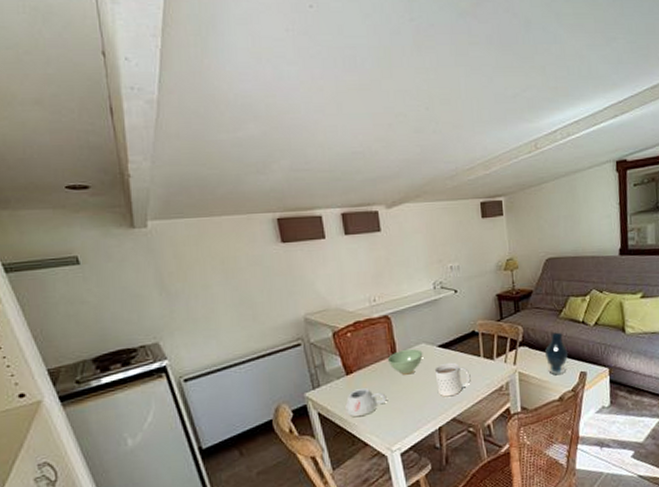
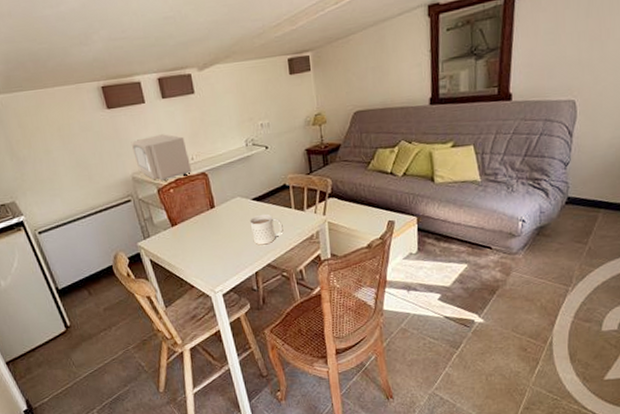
microwave: none [306,272,372,324] -> present [131,134,191,181]
cup: present [345,387,387,418] -> none [172,237,208,264]
bowl: present [387,349,423,375] -> none [206,202,239,226]
vase: present [545,332,569,376] -> none [354,183,377,225]

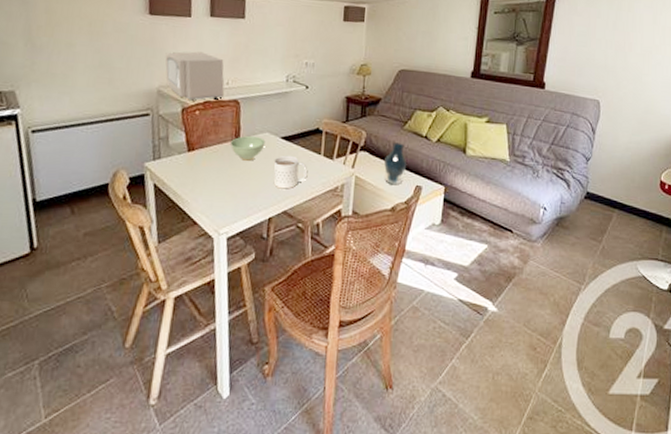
bowl: none [206,202,239,226] -> present [229,136,266,161]
vase: none [354,183,377,225] -> present [383,142,407,185]

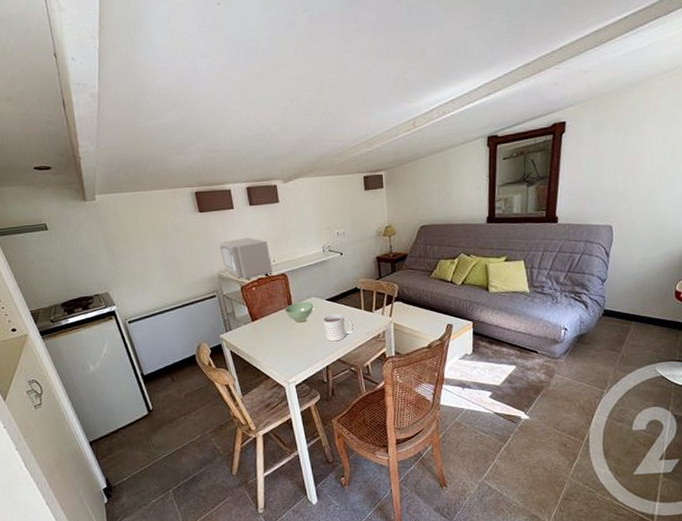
vase: present [383,142,407,185] -> none [417,290,438,327]

